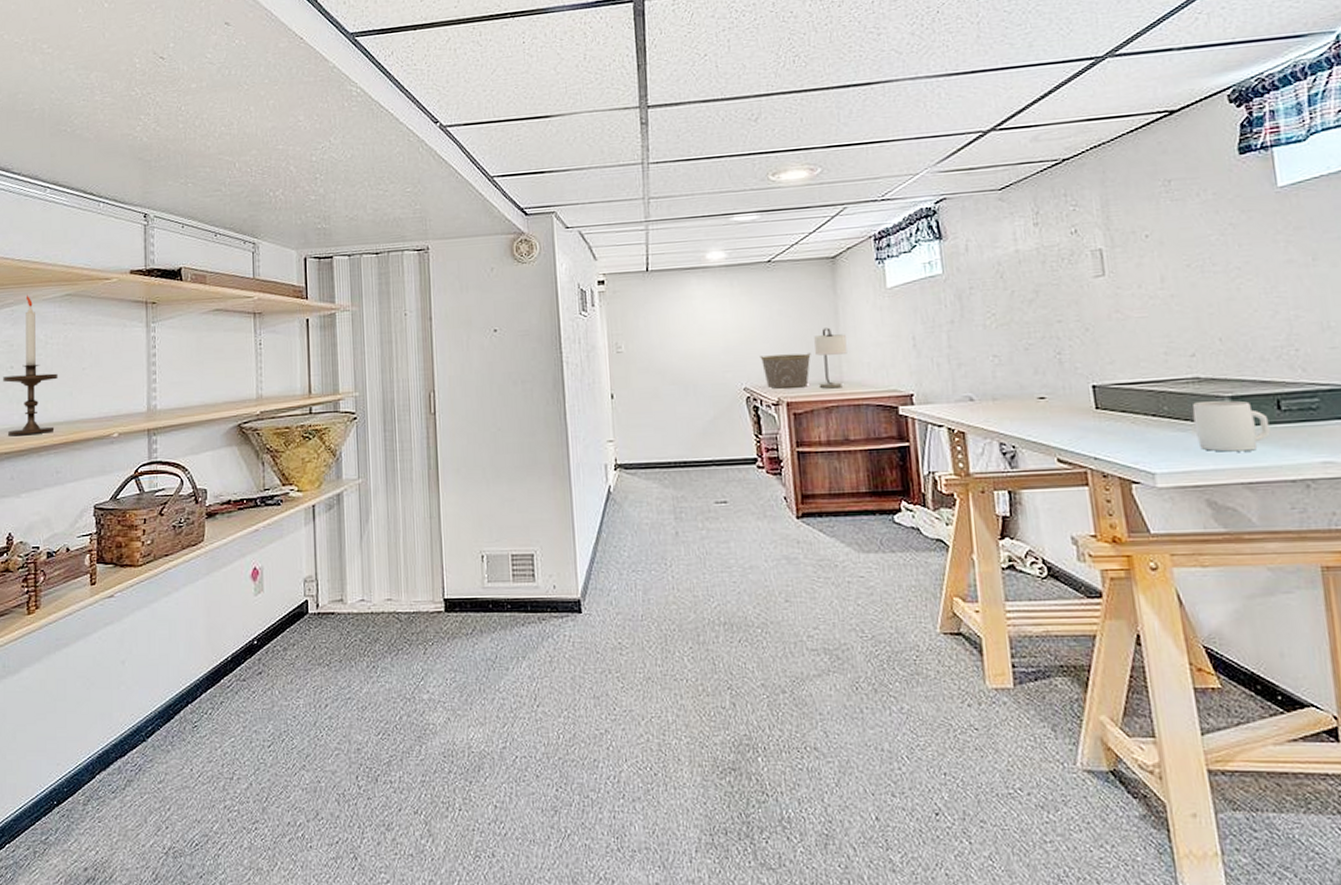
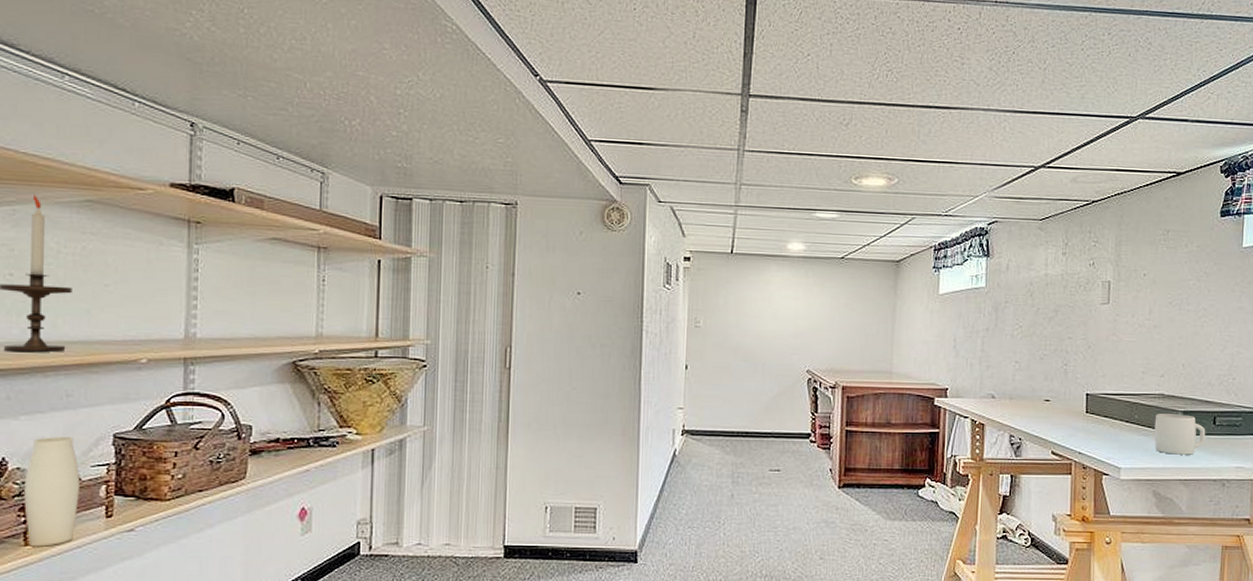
vase: none [26,511,70,615] -> present [24,437,81,547]
basket: present [759,353,811,389] -> none [824,343,868,374]
lamp: present [814,327,847,389] -> none [871,323,899,378]

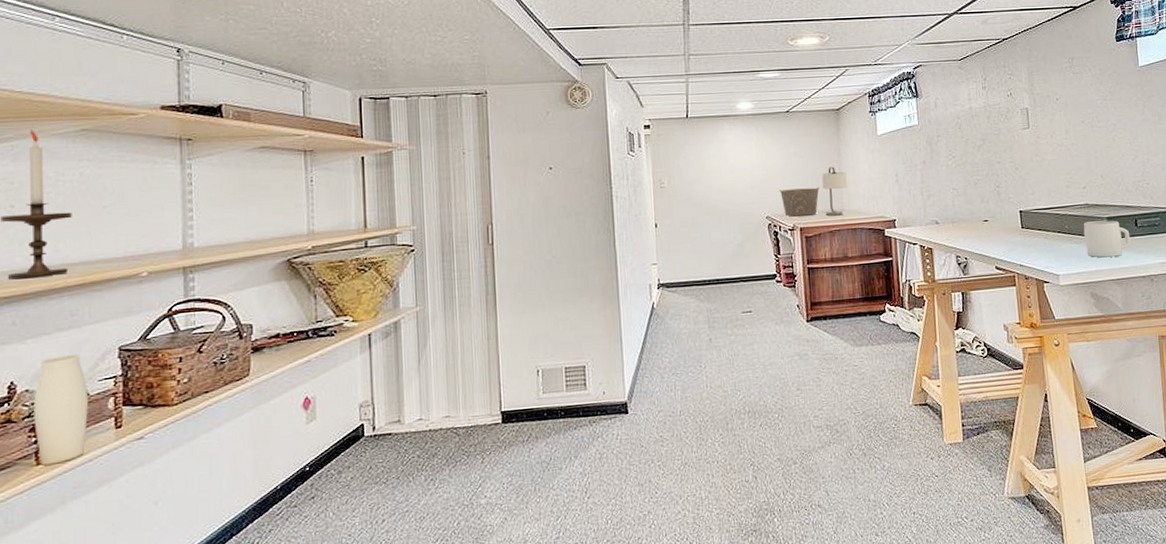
basket: none [824,343,868,374] -> present [779,187,820,217]
lamp: none [871,323,899,378] -> present [822,166,847,216]

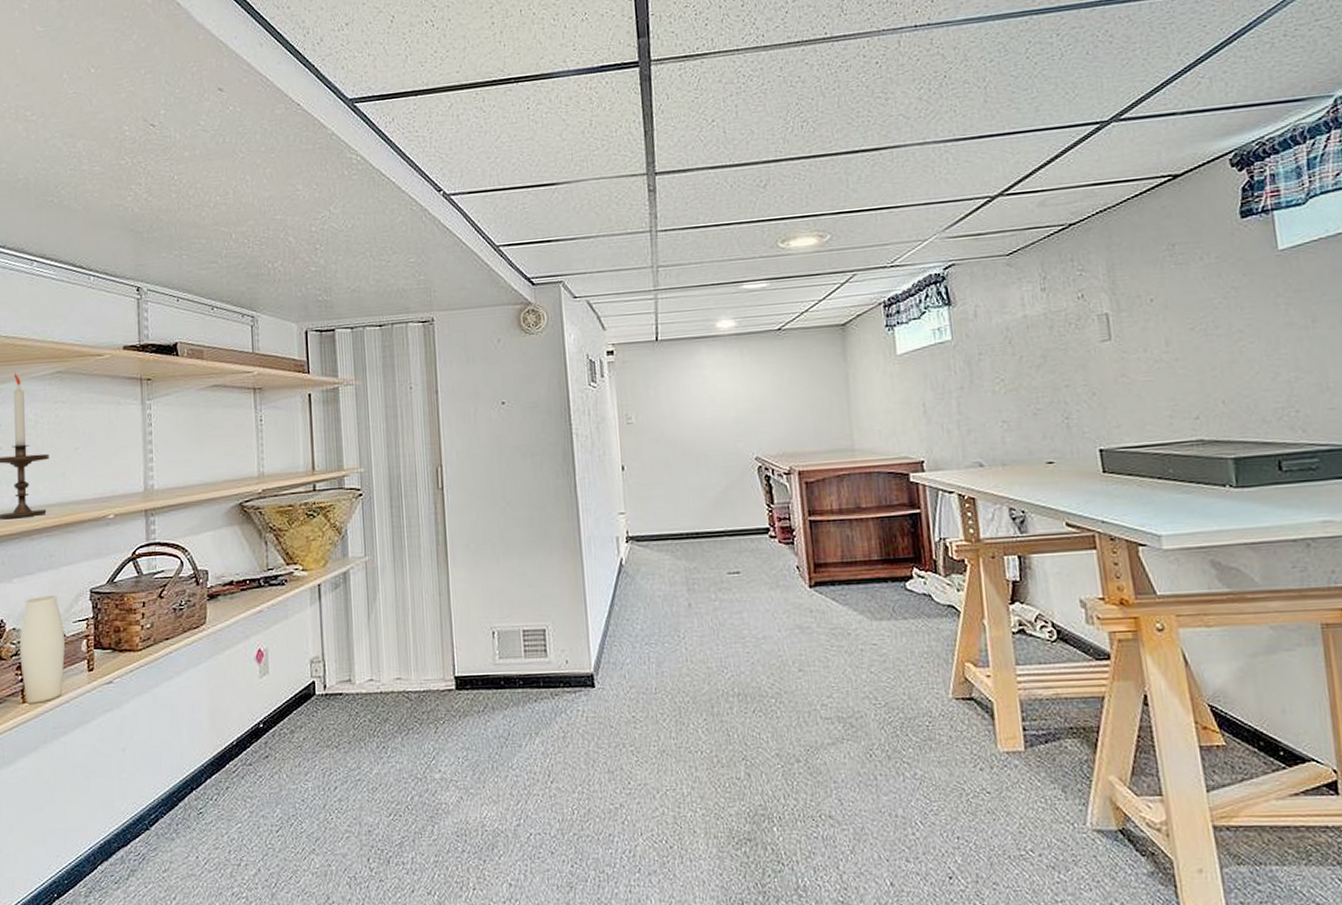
basket: present [779,187,820,217] -> none [771,421,822,458]
lamp: present [822,166,847,216] -> none [825,395,858,457]
mug: present [1083,220,1131,258] -> none [1196,462,1272,513]

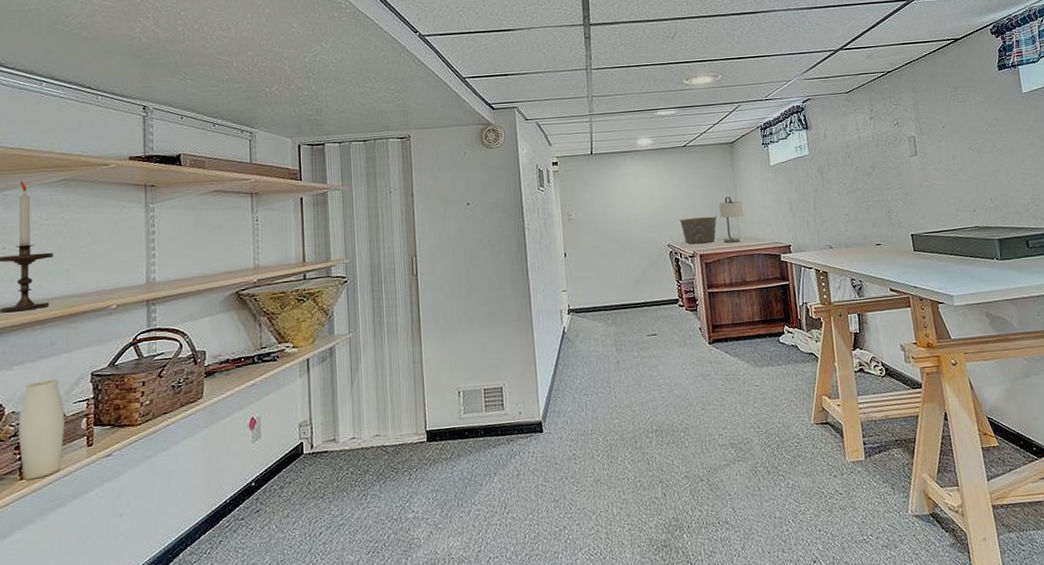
basket: none [771,421,822,458] -> present [679,216,717,244]
lamp: none [825,395,858,457] -> present [719,196,743,243]

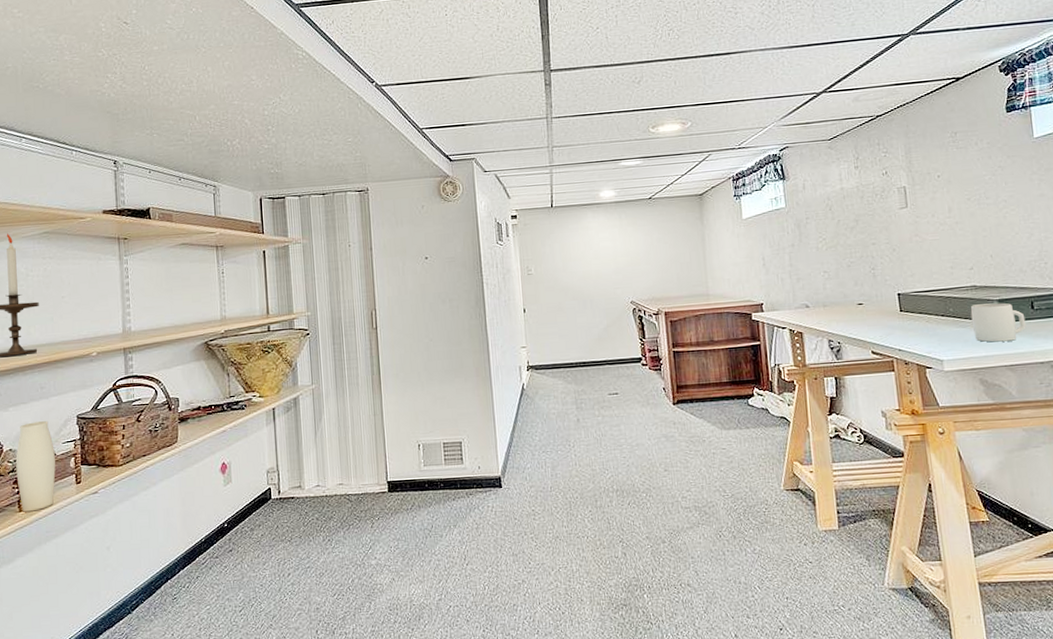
basket: present [679,216,717,244] -> none [643,272,684,302]
lamp: present [719,196,743,243] -> none [686,251,712,301]
mug: none [975,241,1024,279] -> present [970,302,1026,342]

